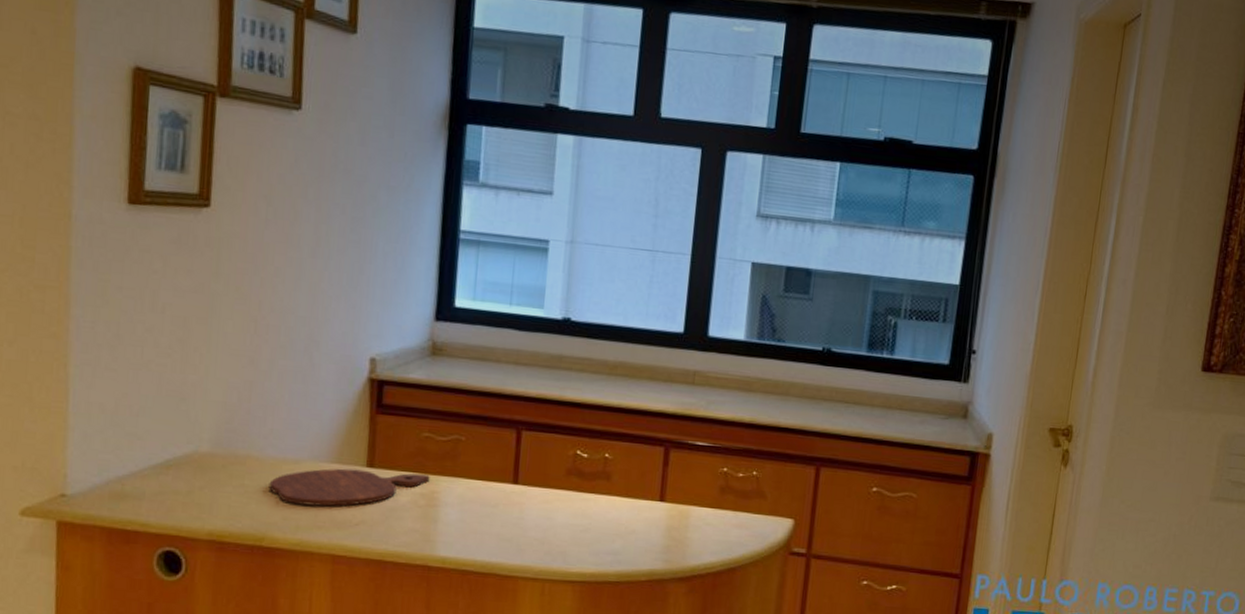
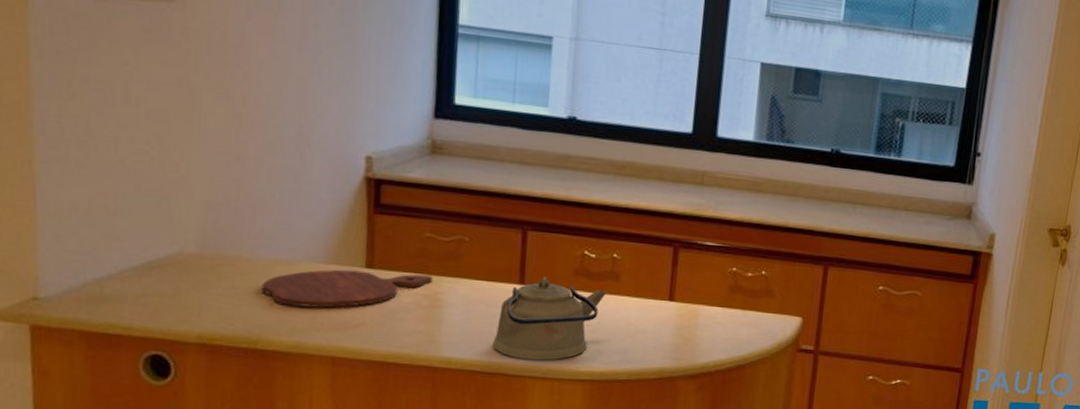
kettle: none [486,477,599,561] -> present [493,277,607,361]

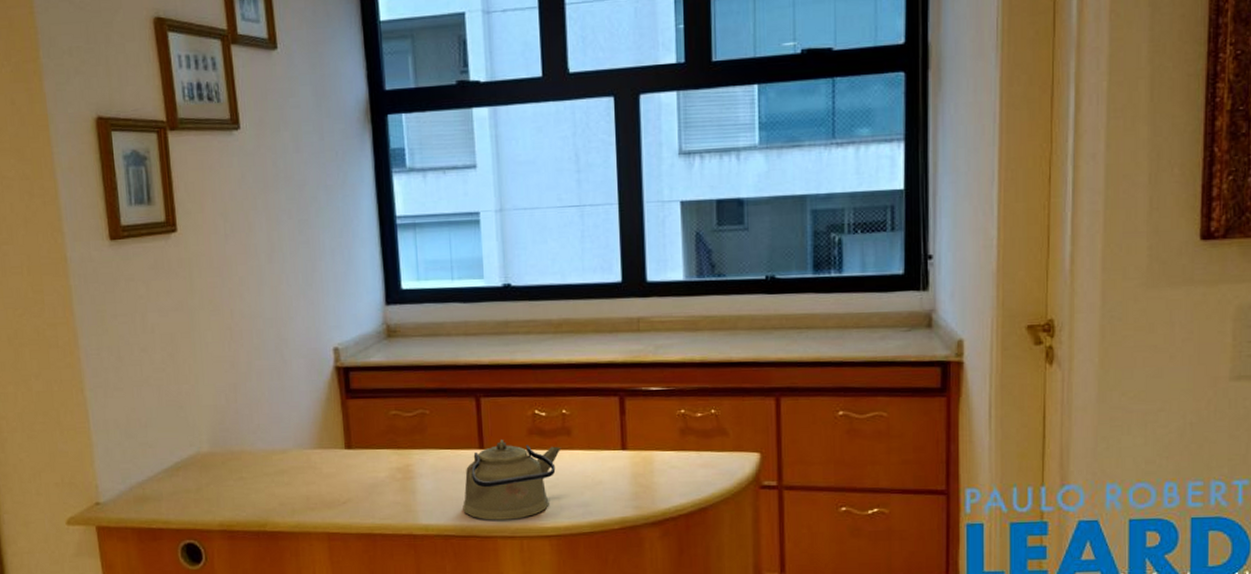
cutting board: present [261,269,433,308] -> none [263,450,403,490]

